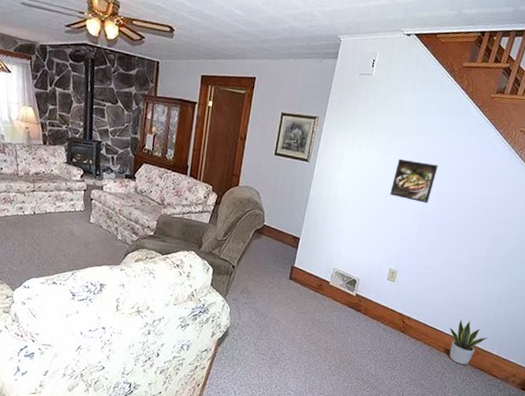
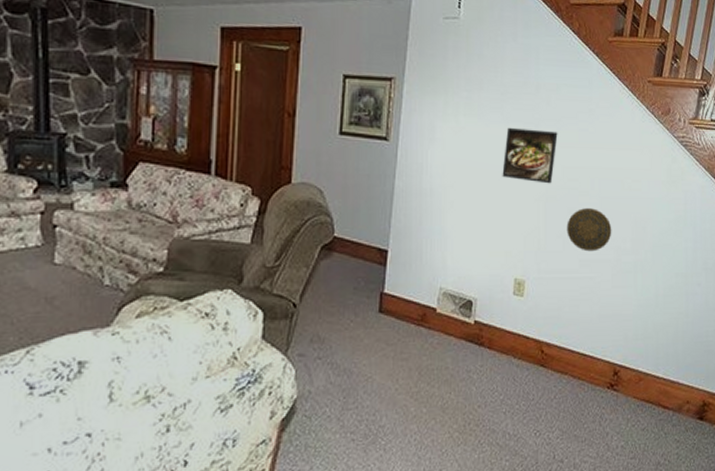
decorative plate: none [435,224,472,257] -> present [567,208,612,252]
potted plant: present [449,319,488,365] -> none [601,335,650,399]

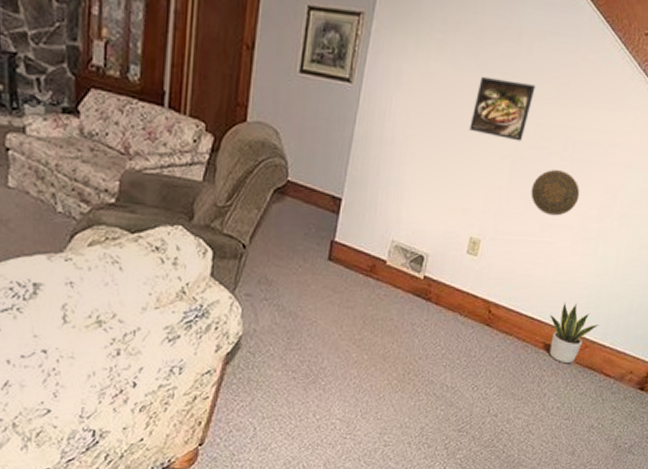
potted plant: none [601,335,650,399] -> present [549,301,600,364]

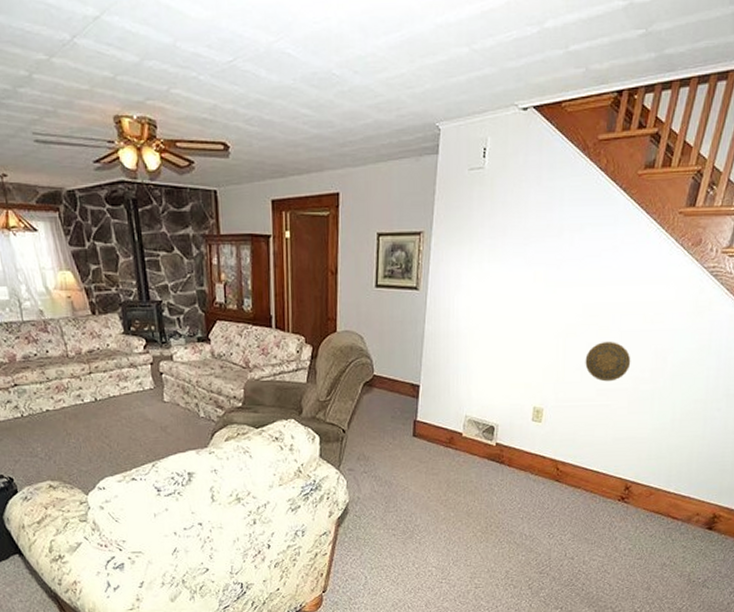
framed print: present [469,76,536,141] -> none [524,269,580,321]
potted plant: present [549,301,600,364] -> none [614,455,662,510]

